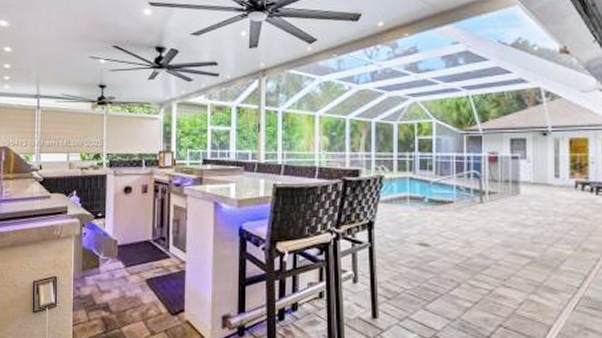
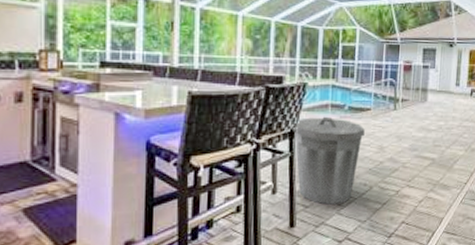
trash can: none [372,208,448,299] -> present [293,116,365,205]

